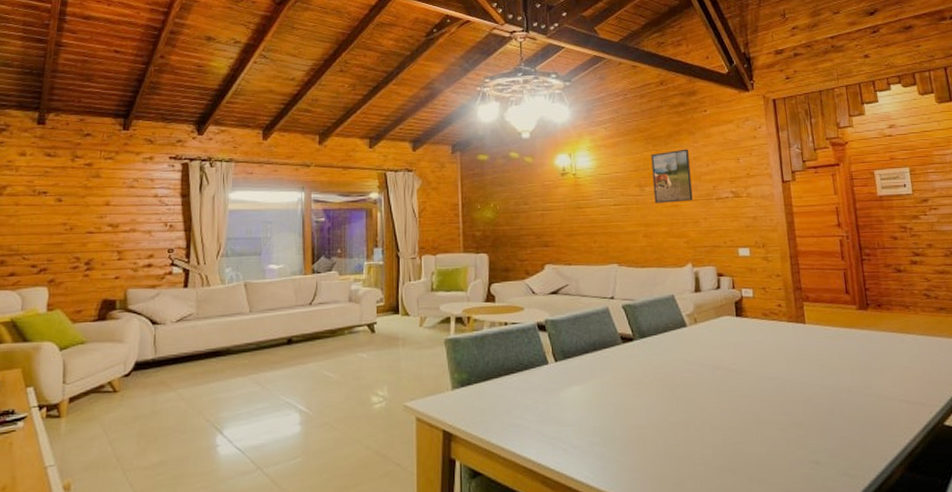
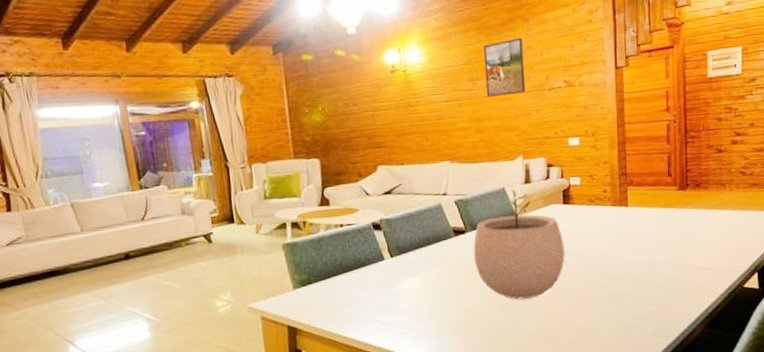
plant pot: none [642,298,741,420] -> present [473,190,565,300]

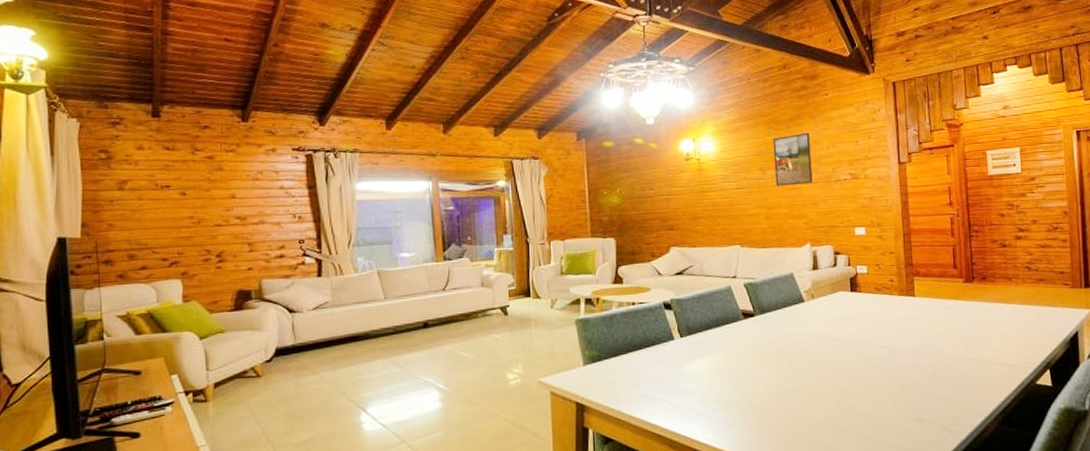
plant pot: present [473,190,565,300] -> none [762,276,853,386]

